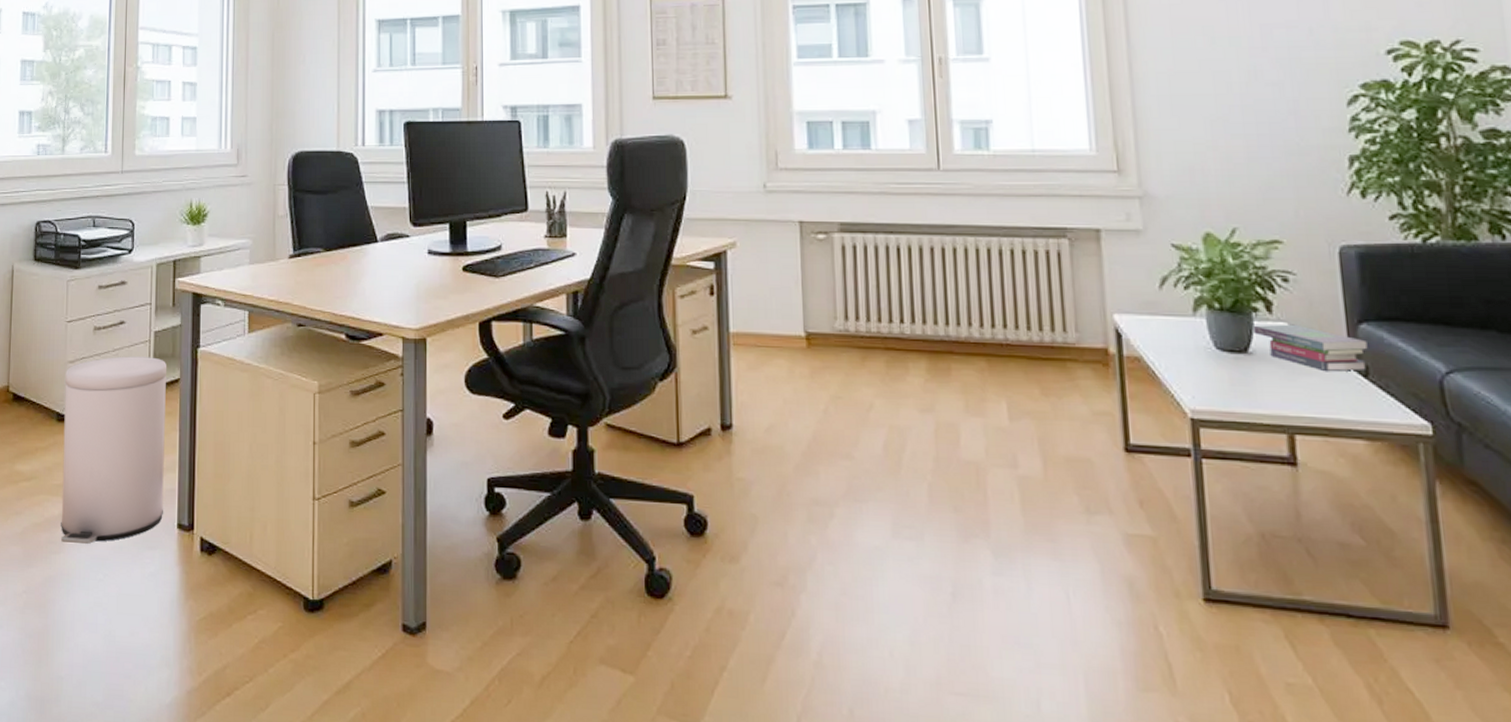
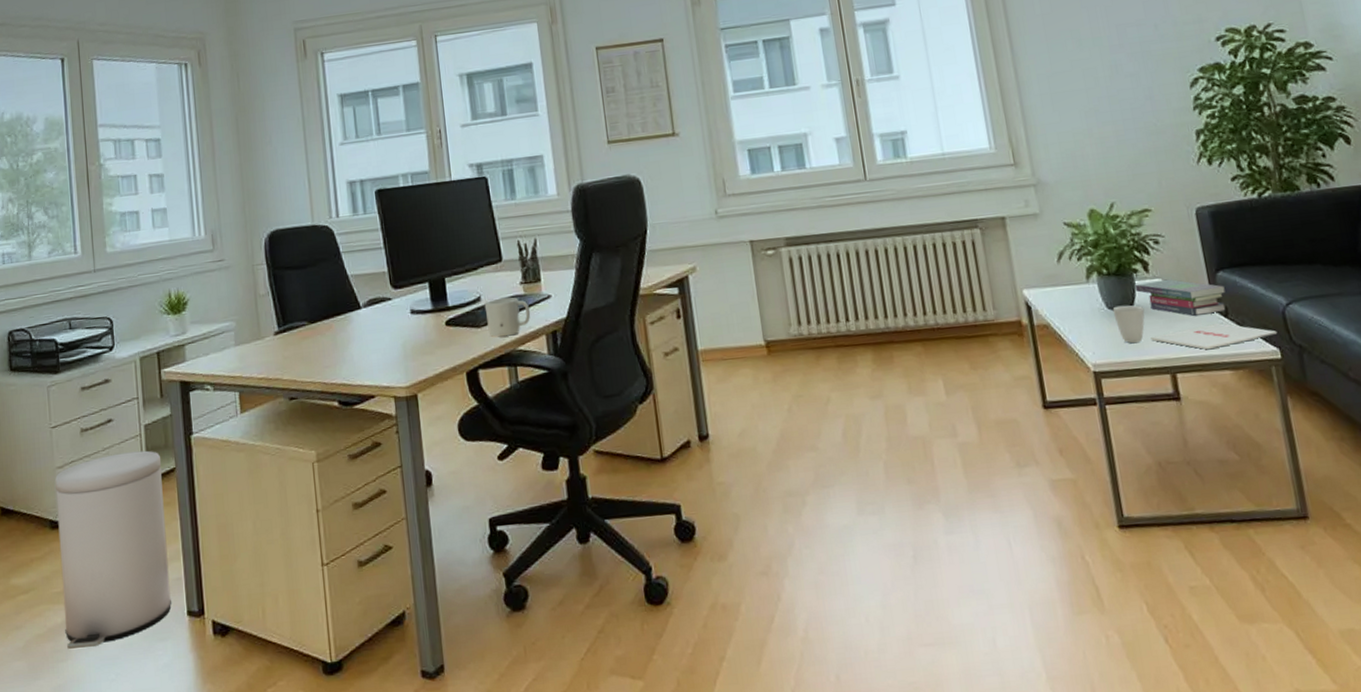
mug: none [504,249,553,290] -> present [484,297,531,338]
cup: none [1222,347,1263,393] -> present [1112,304,1145,344]
magazine: none [1267,382,1431,413] -> present [1151,322,1278,350]

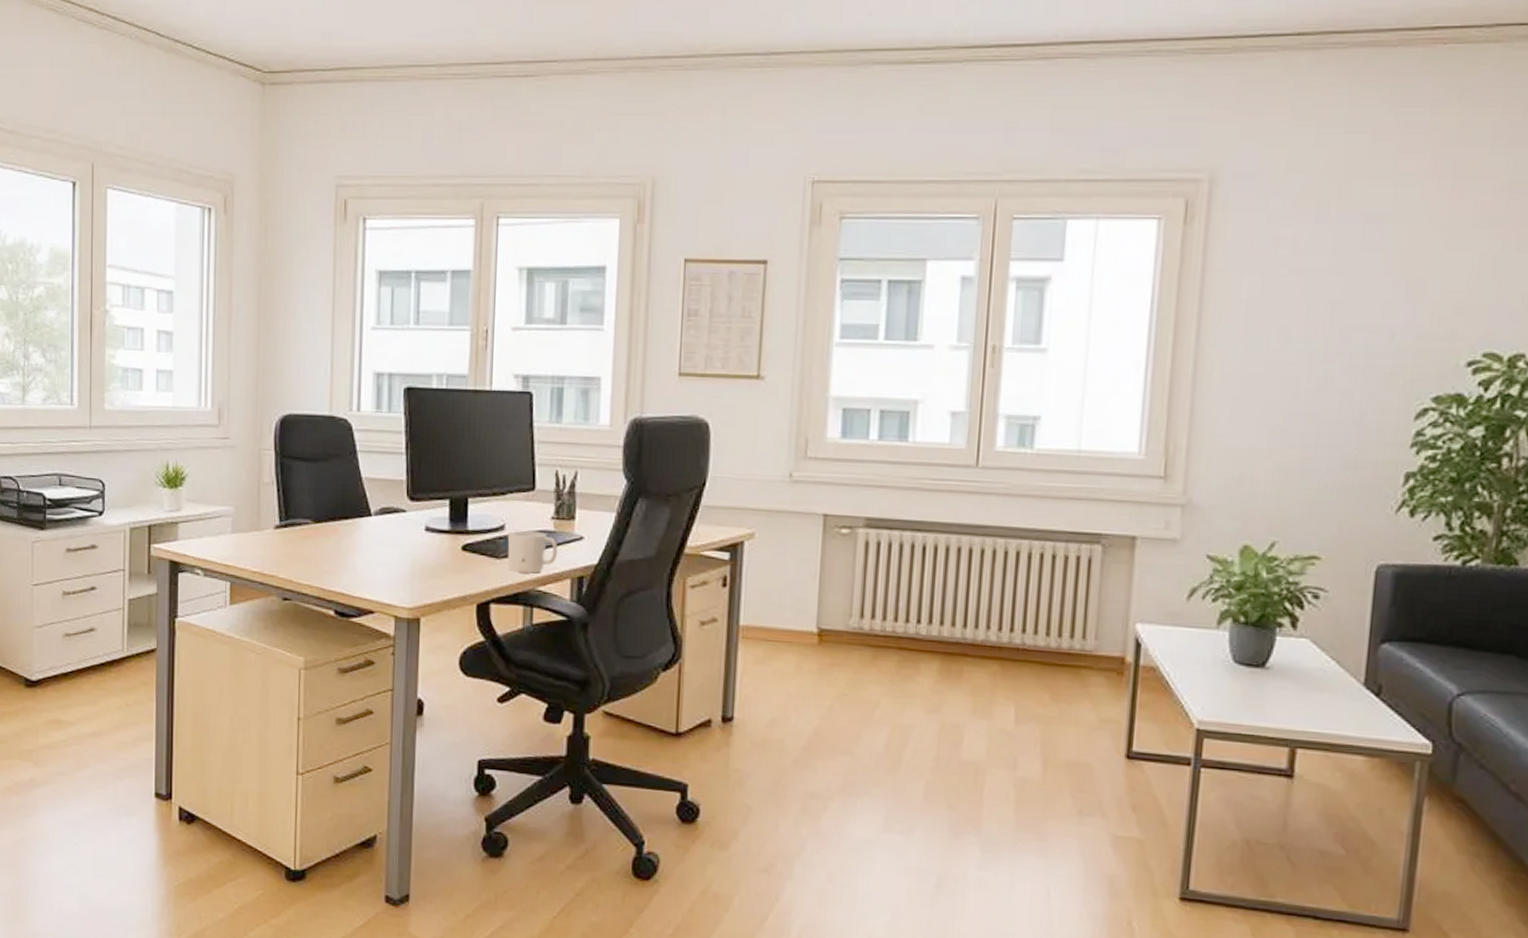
pedal bin: present [55,450,171,649] -> none [32,623,143,809]
cup: present [1112,304,1145,344] -> none [1239,661,1279,707]
books: present [1135,279,1226,317] -> none [1274,640,1386,690]
magazine: present [1151,322,1278,350] -> none [1277,700,1436,729]

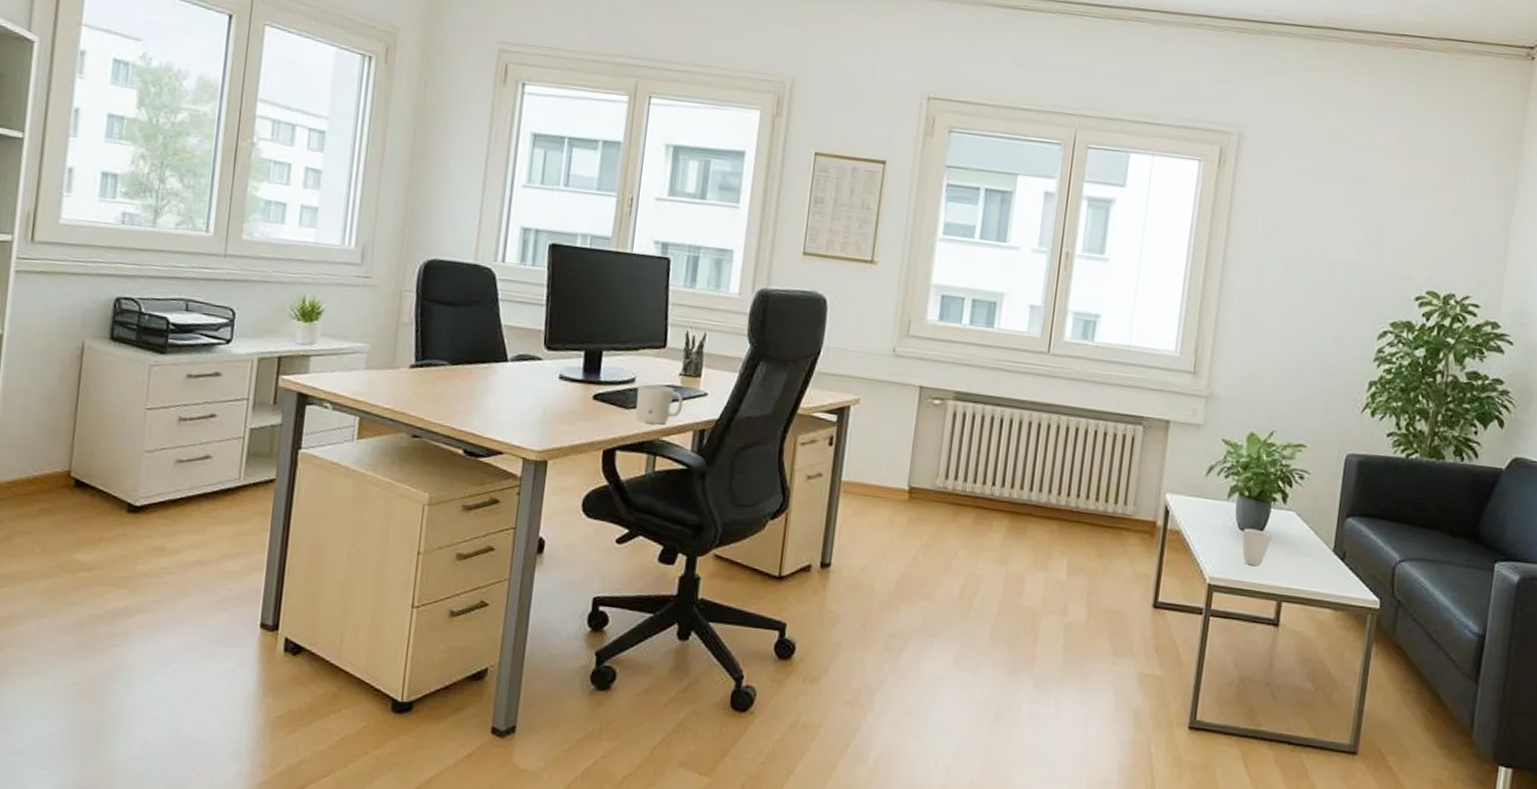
cup: none [1239,661,1279,707] -> present [1242,528,1272,567]

